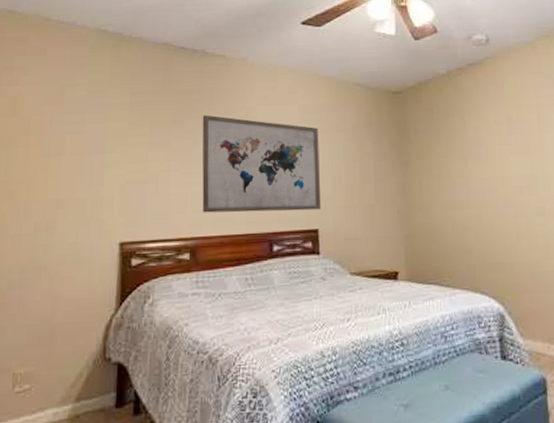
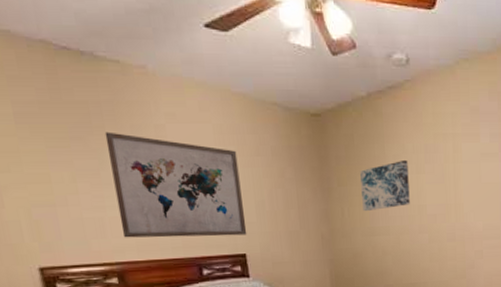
wall art: none [440,131,493,185] -> present [360,159,410,212]

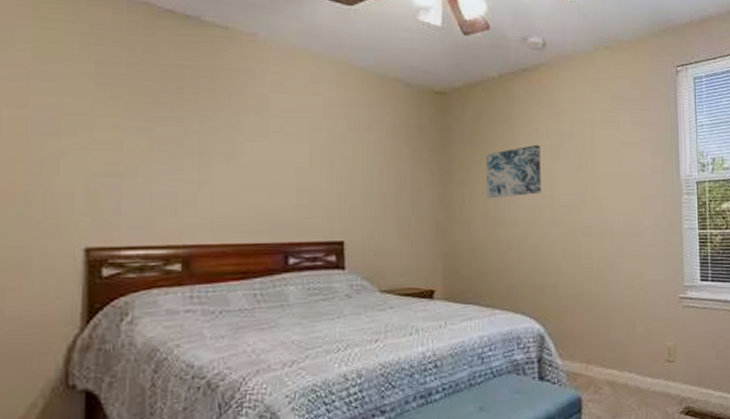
wall art: present [105,131,247,238] -> none [197,98,348,220]

